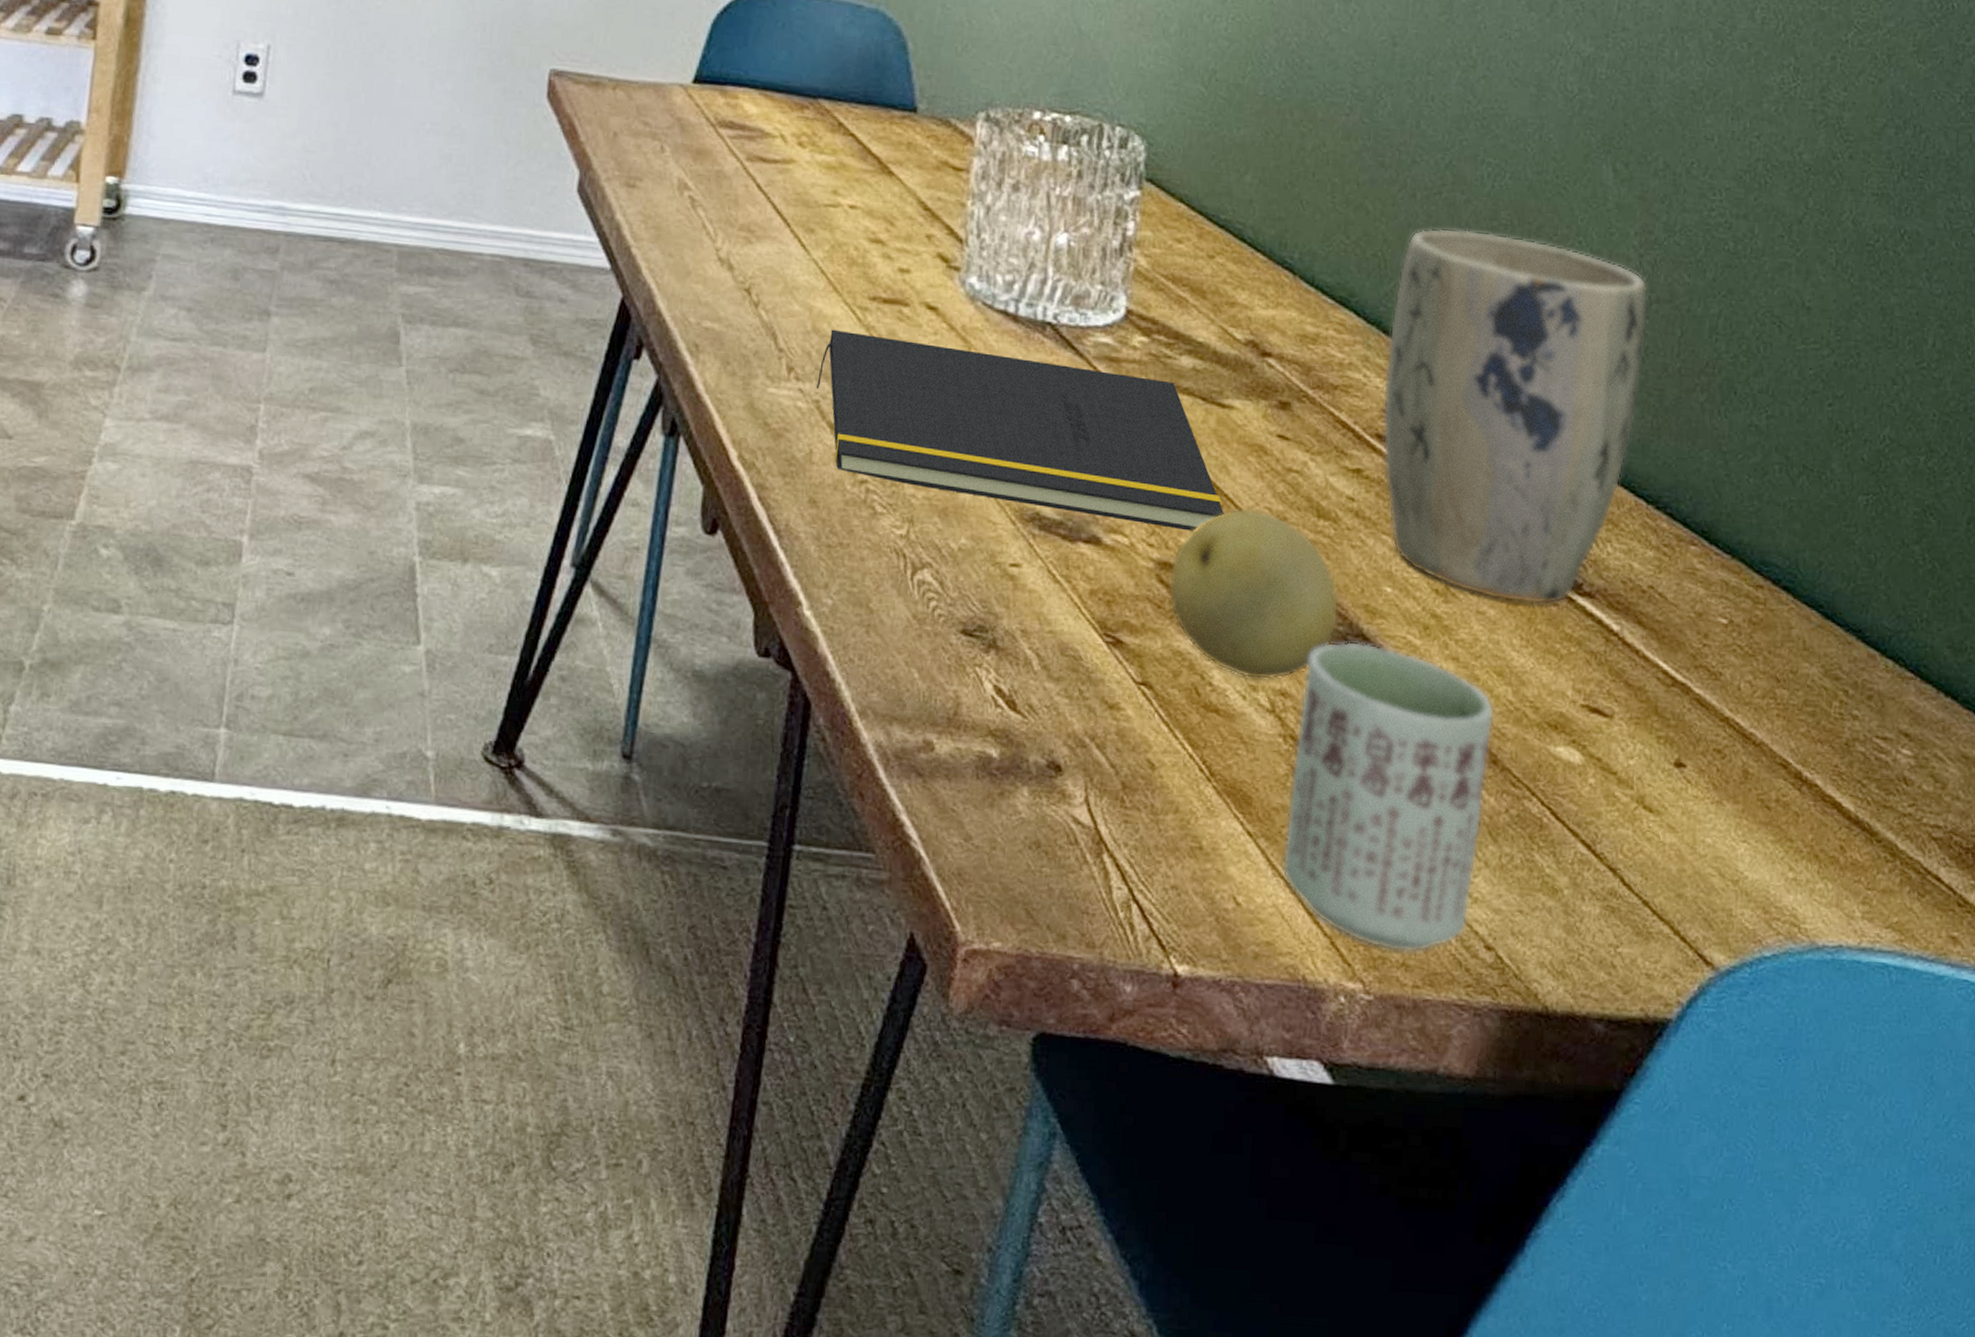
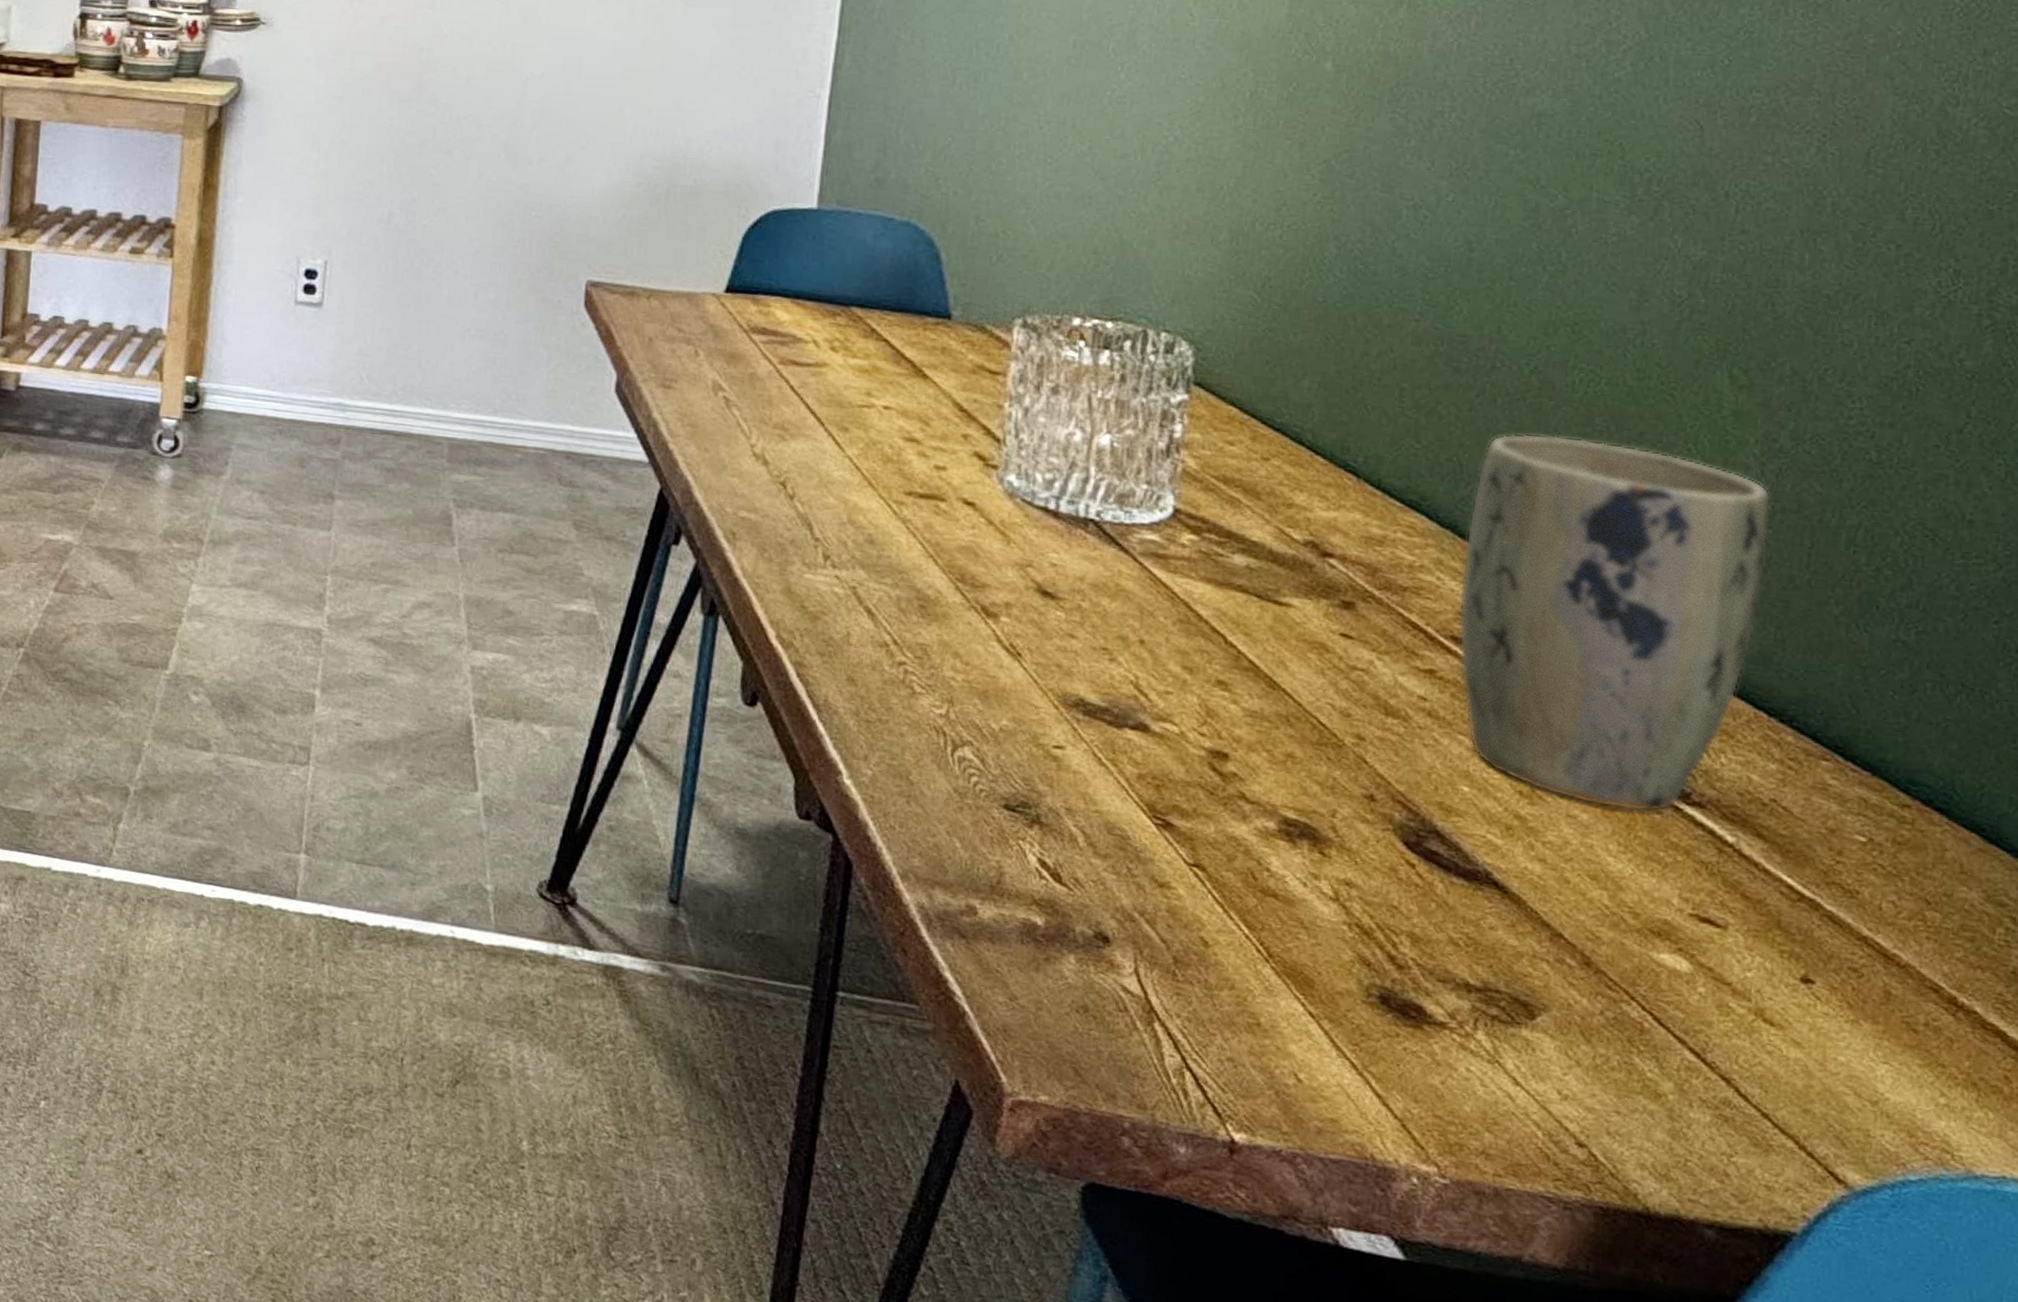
notepad: present [817,329,1225,531] -> none [853,521,1283,723]
fruit: present [1168,507,1340,680] -> none [1221,702,1410,870]
cup: present [1282,641,1495,953] -> none [1347,836,1588,1143]

